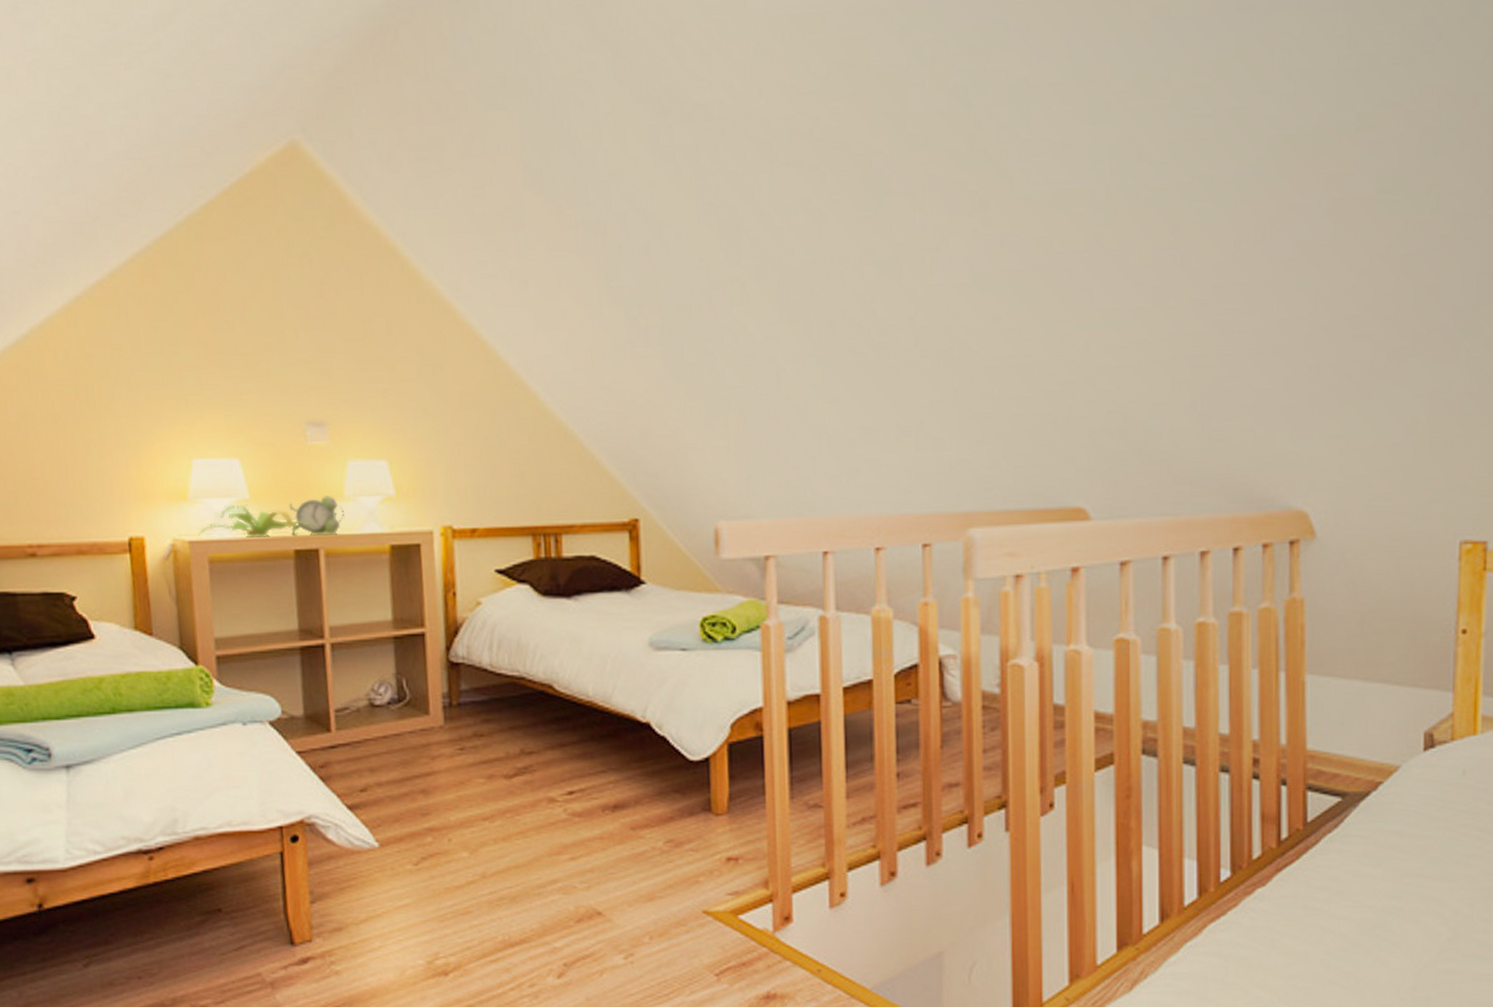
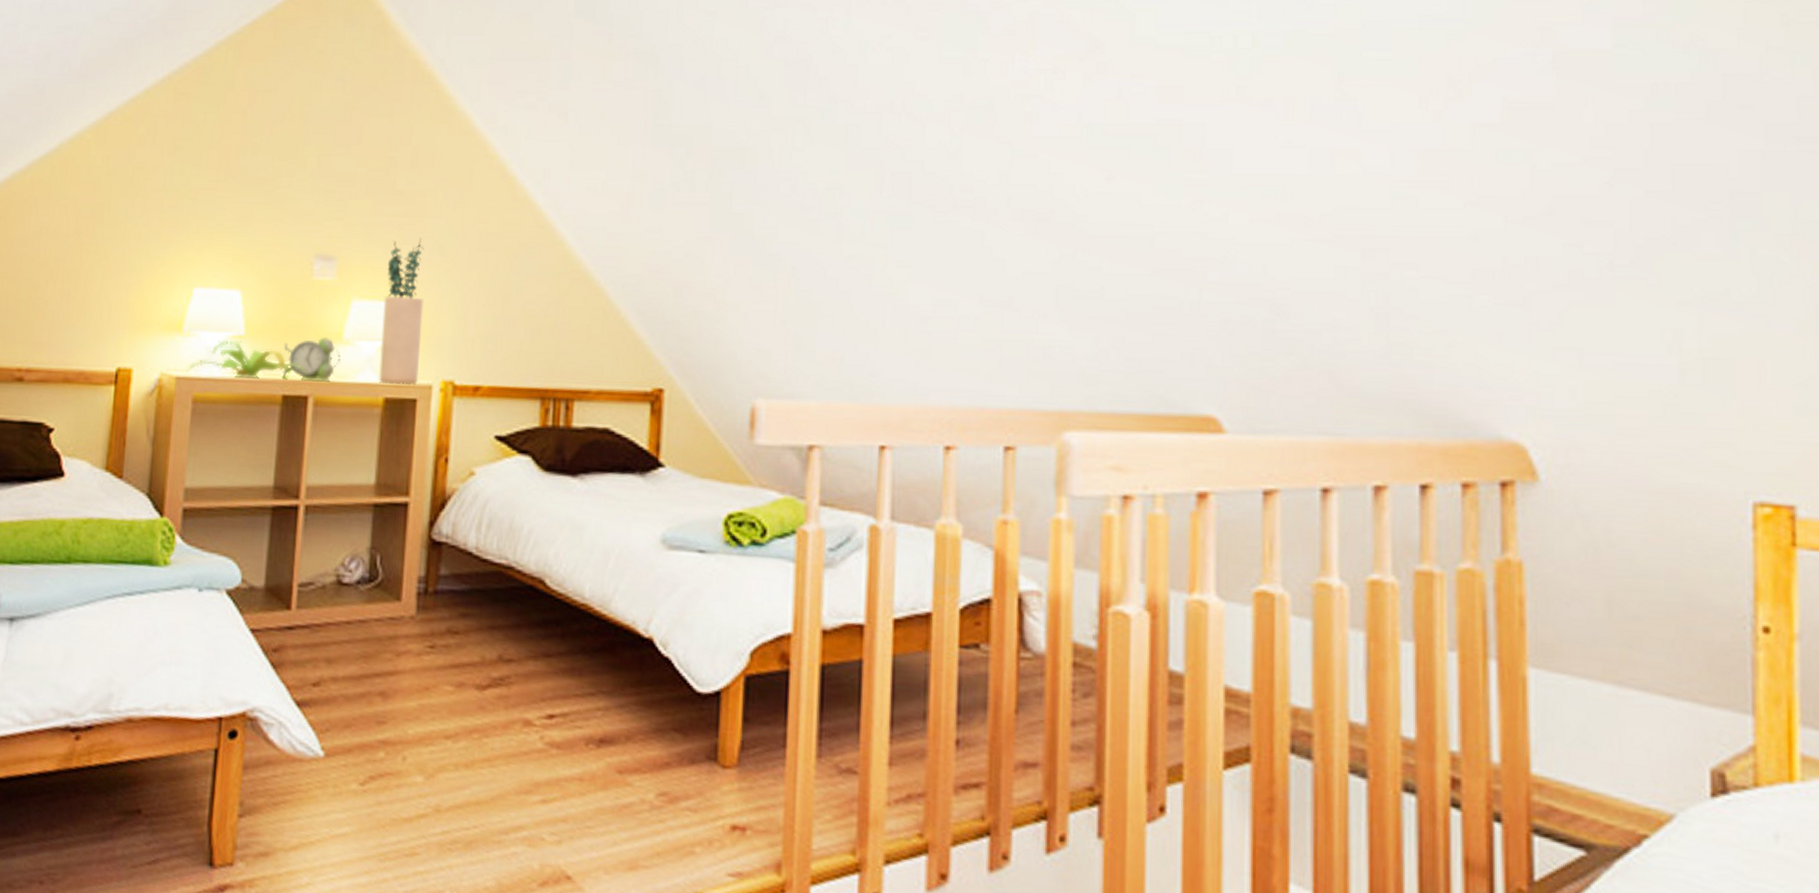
vase: none [376,400,419,533] -> present [379,237,424,386]

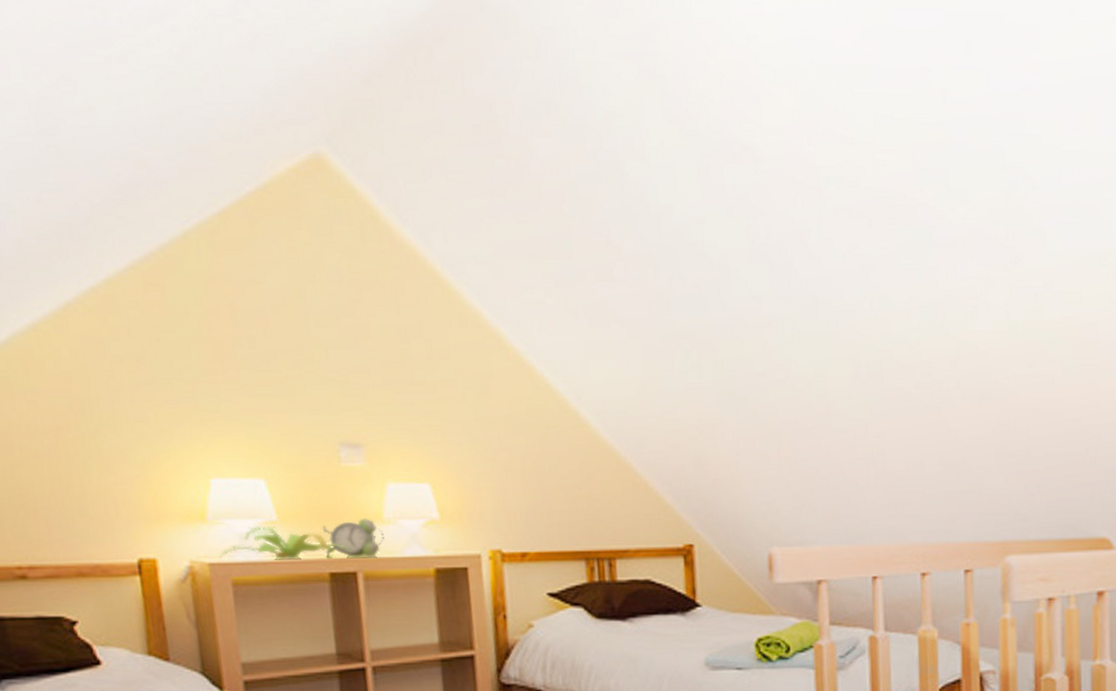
vase: present [379,237,424,386] -> none [417,424,466,556]

